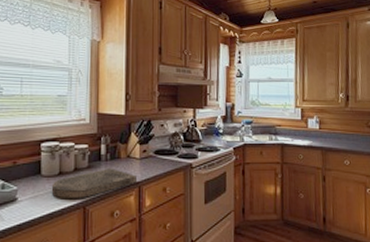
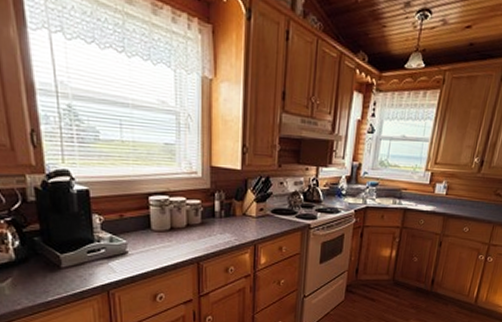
cutting board: present [51,167,136,200] -> none [163,224,252,255]

